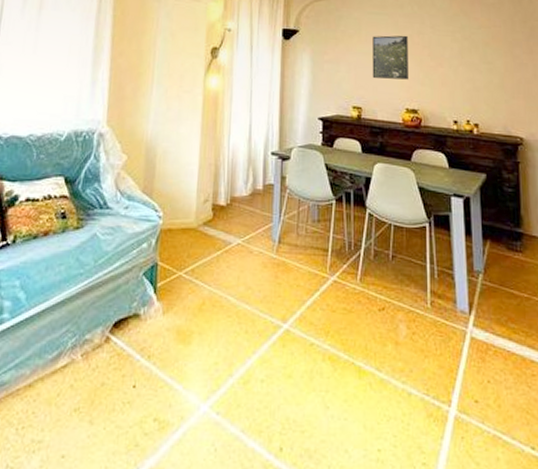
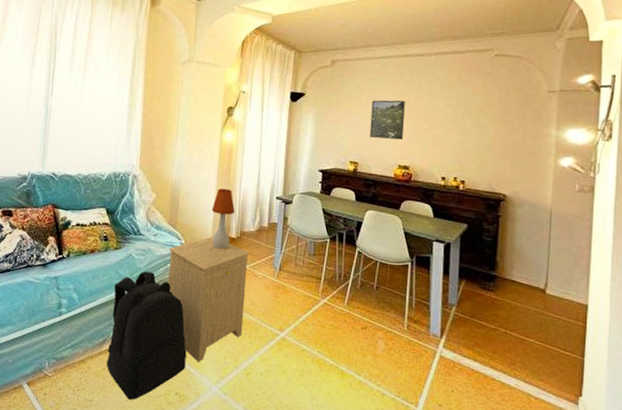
backpack: none [61,256,168,435] -> present [106,271,187,400]
side table: none [142,205,243,373] -> present [167,236,250,363]
table lamp: none [195,145,224,221] -> present [211,189,236,250]

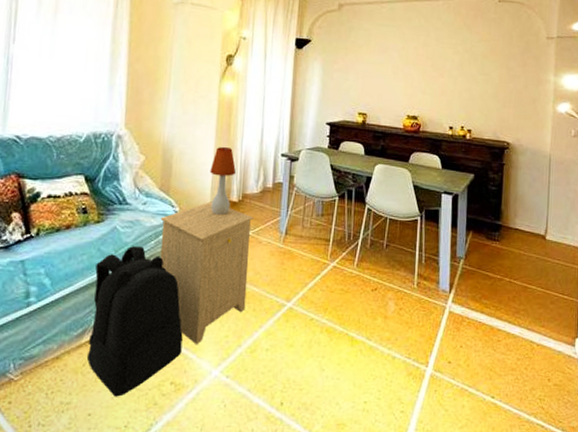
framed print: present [369,100,405,140] -> none [378,46,413,89]

